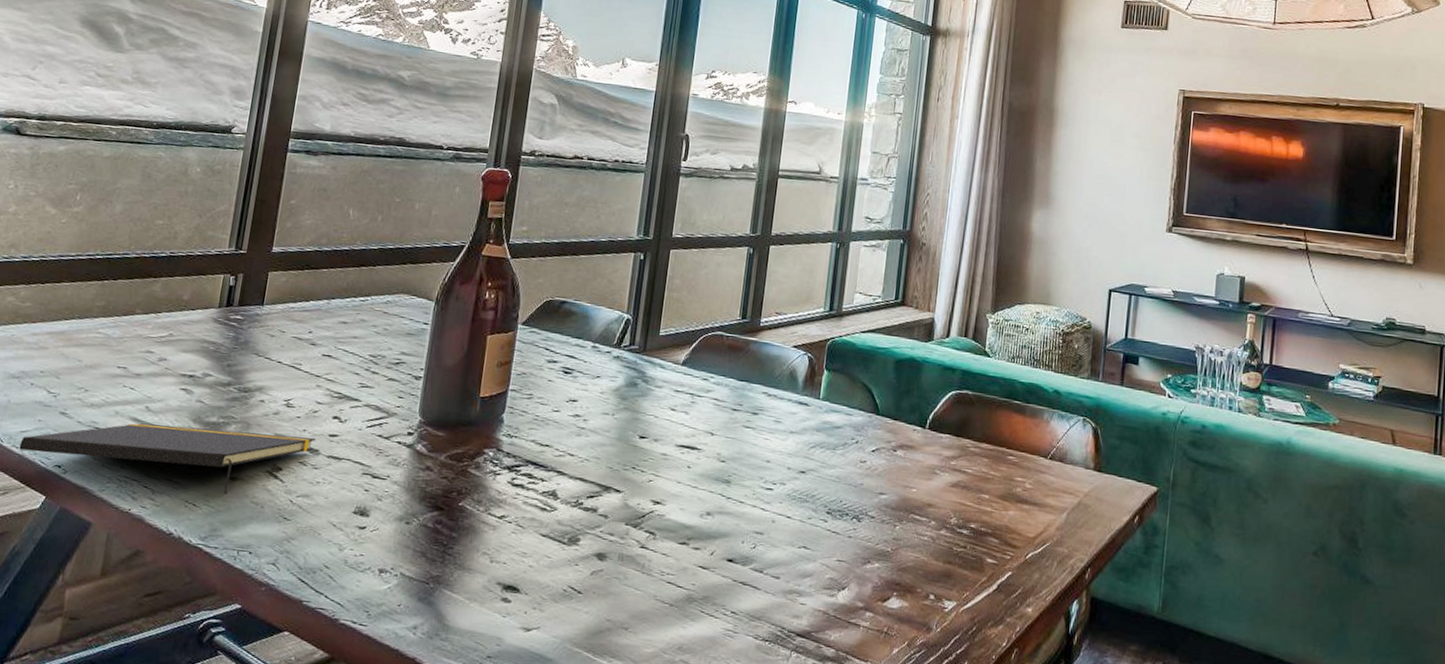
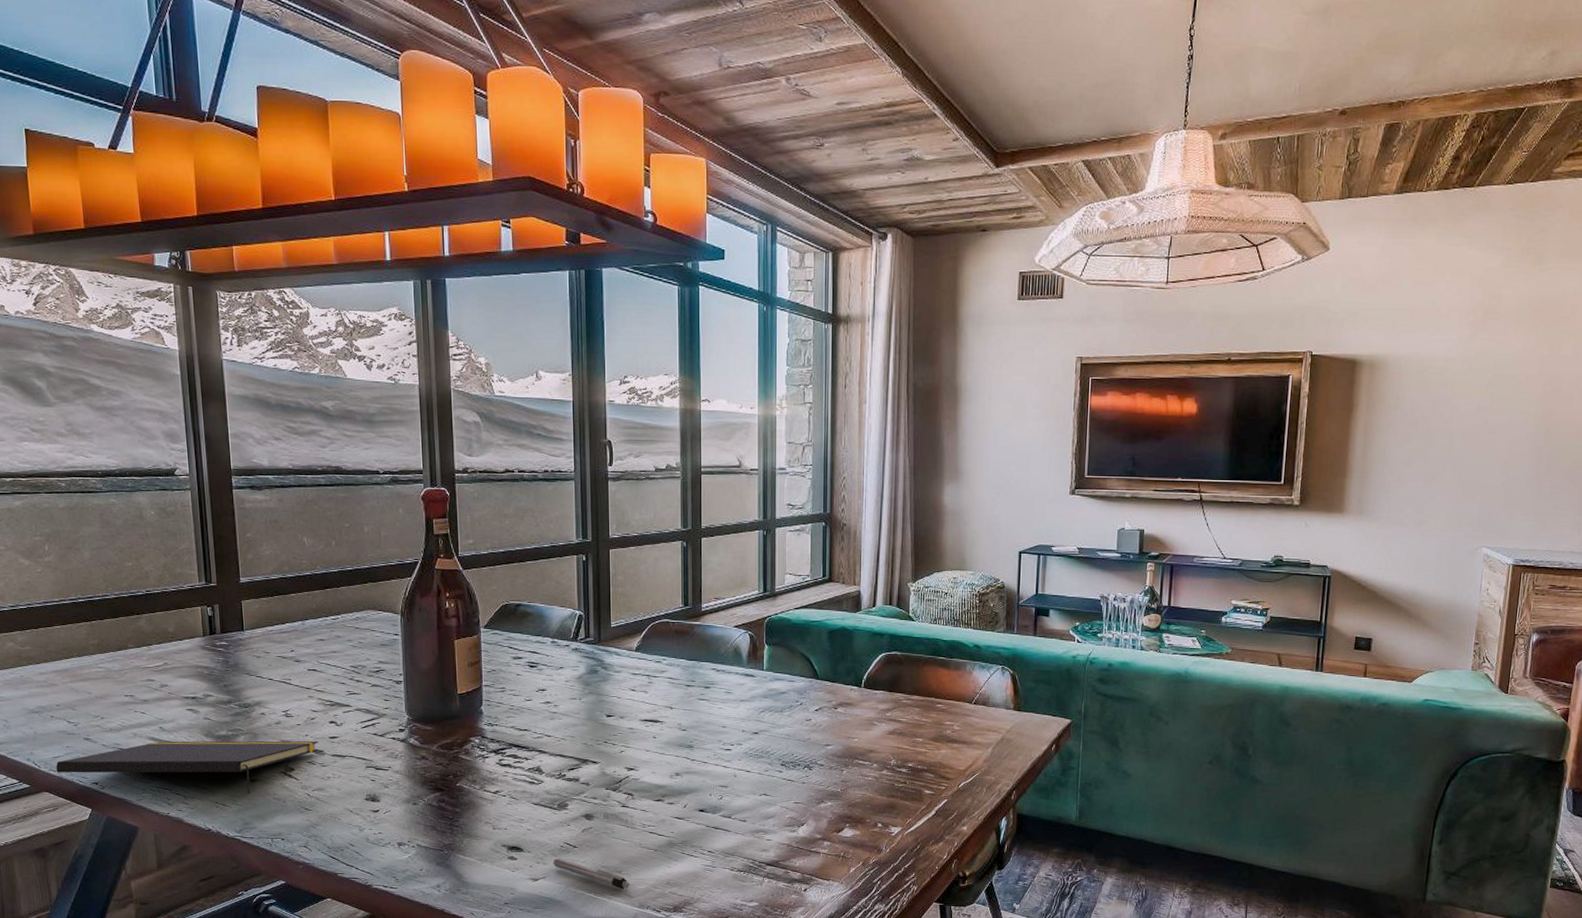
pen: none [551,604,635,652] -> present [553,858,629,890]

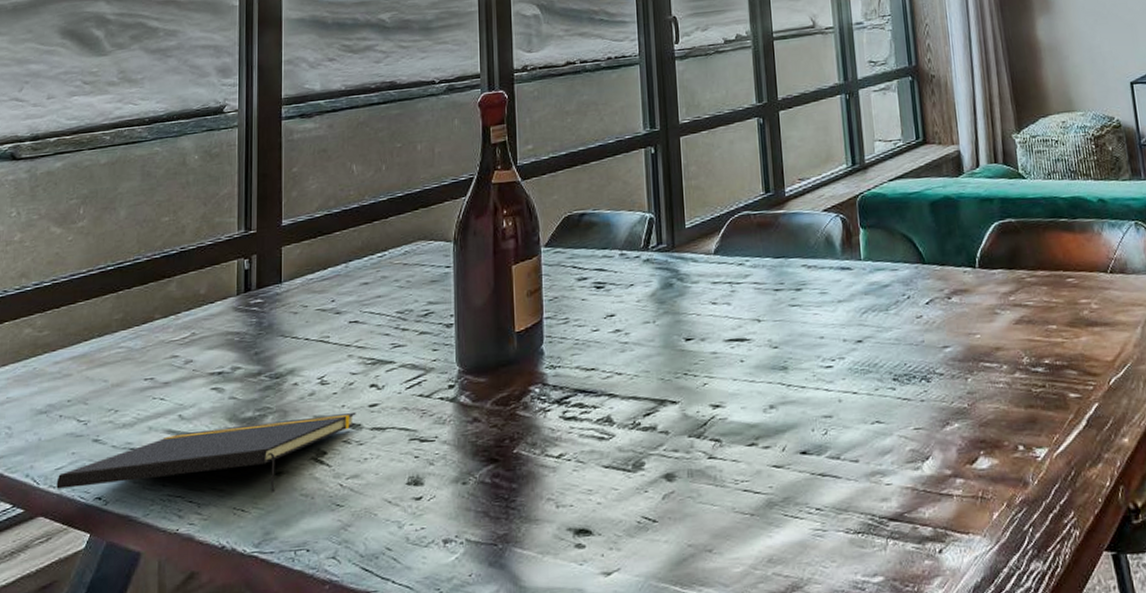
pen: present [553,858,629,890] -> none [629,538,723,576]

